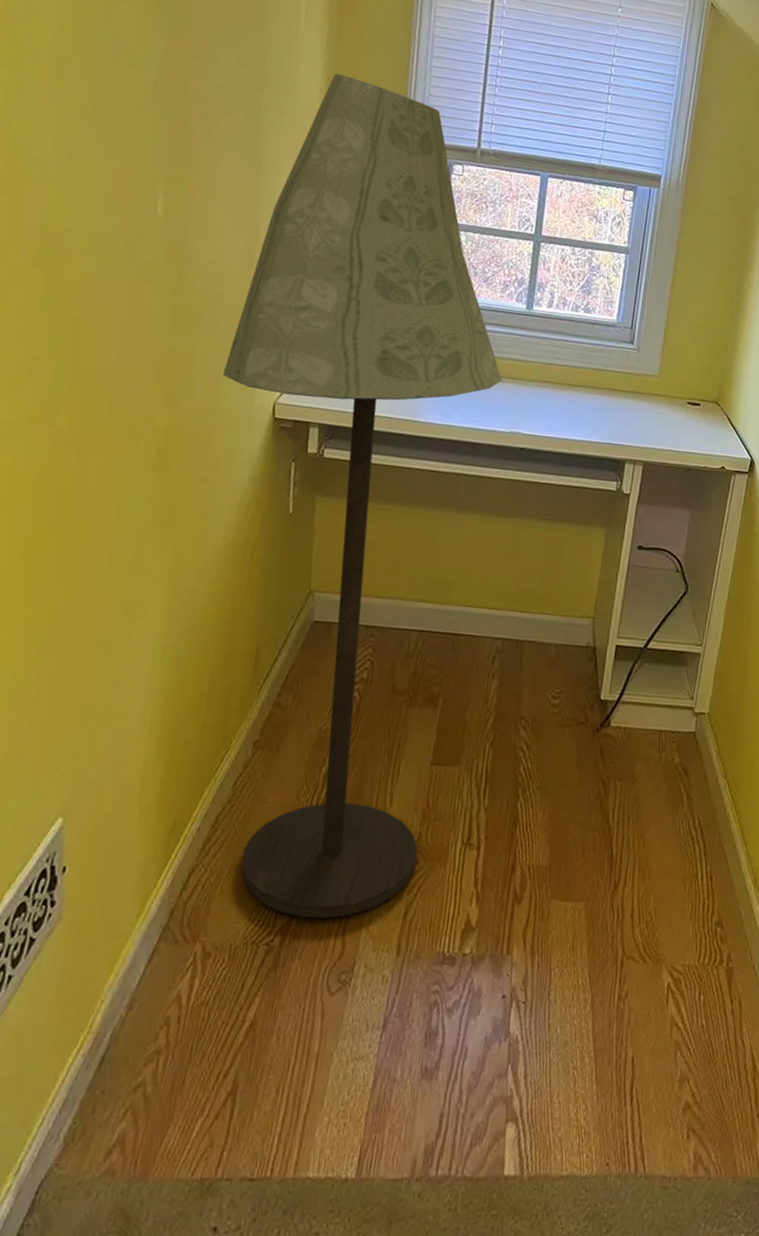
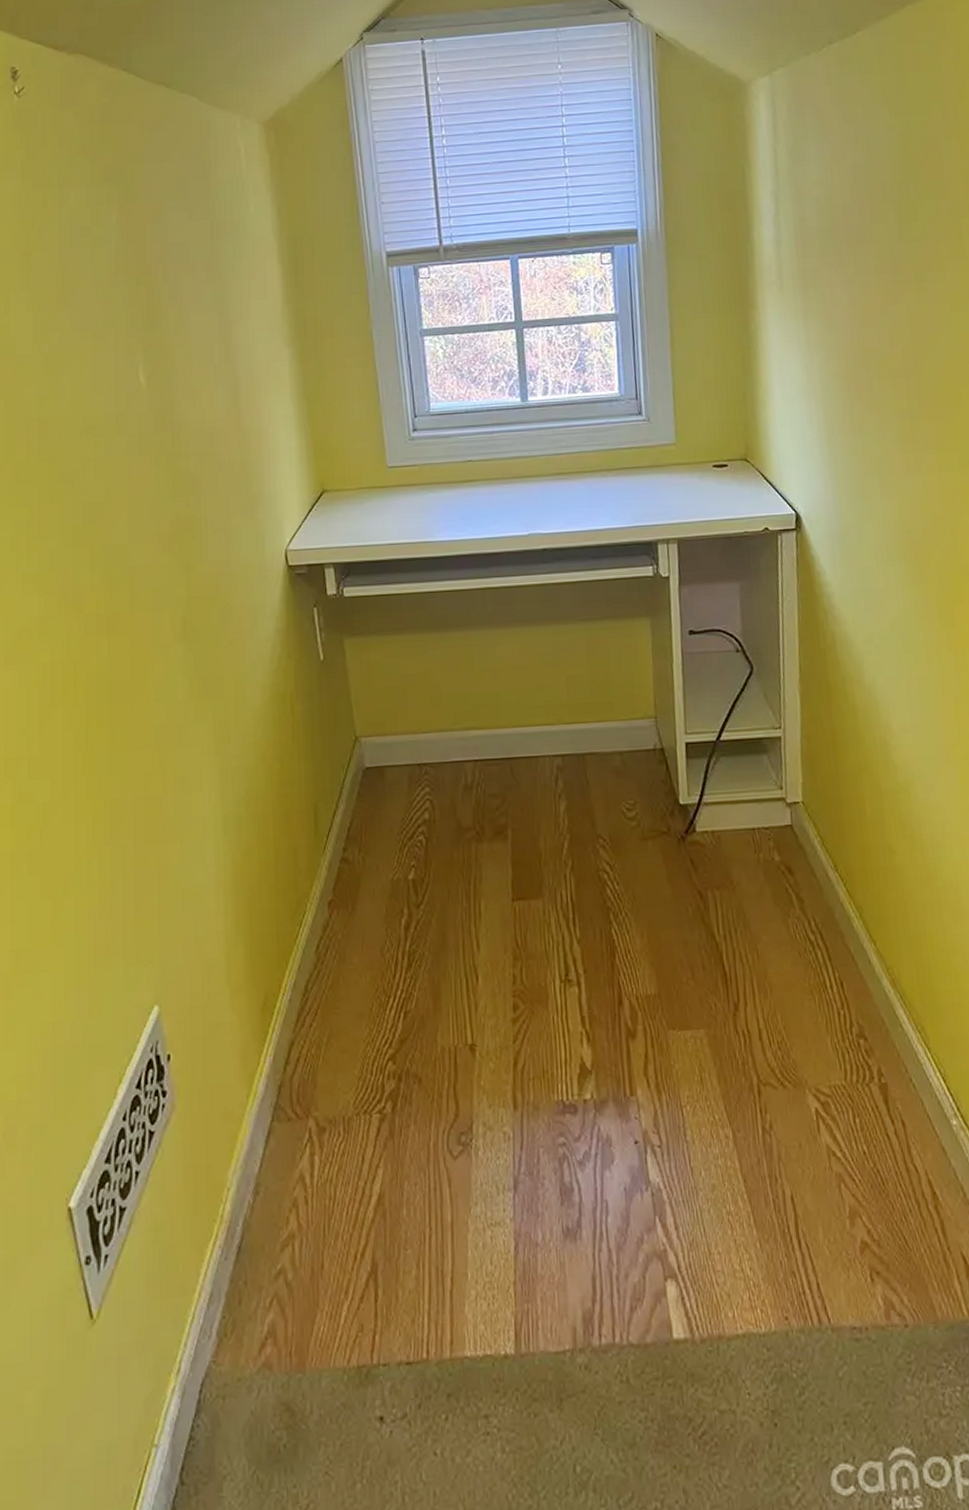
floor lamp: present [222,73,502,919] -> none [230,204,517,1080]

